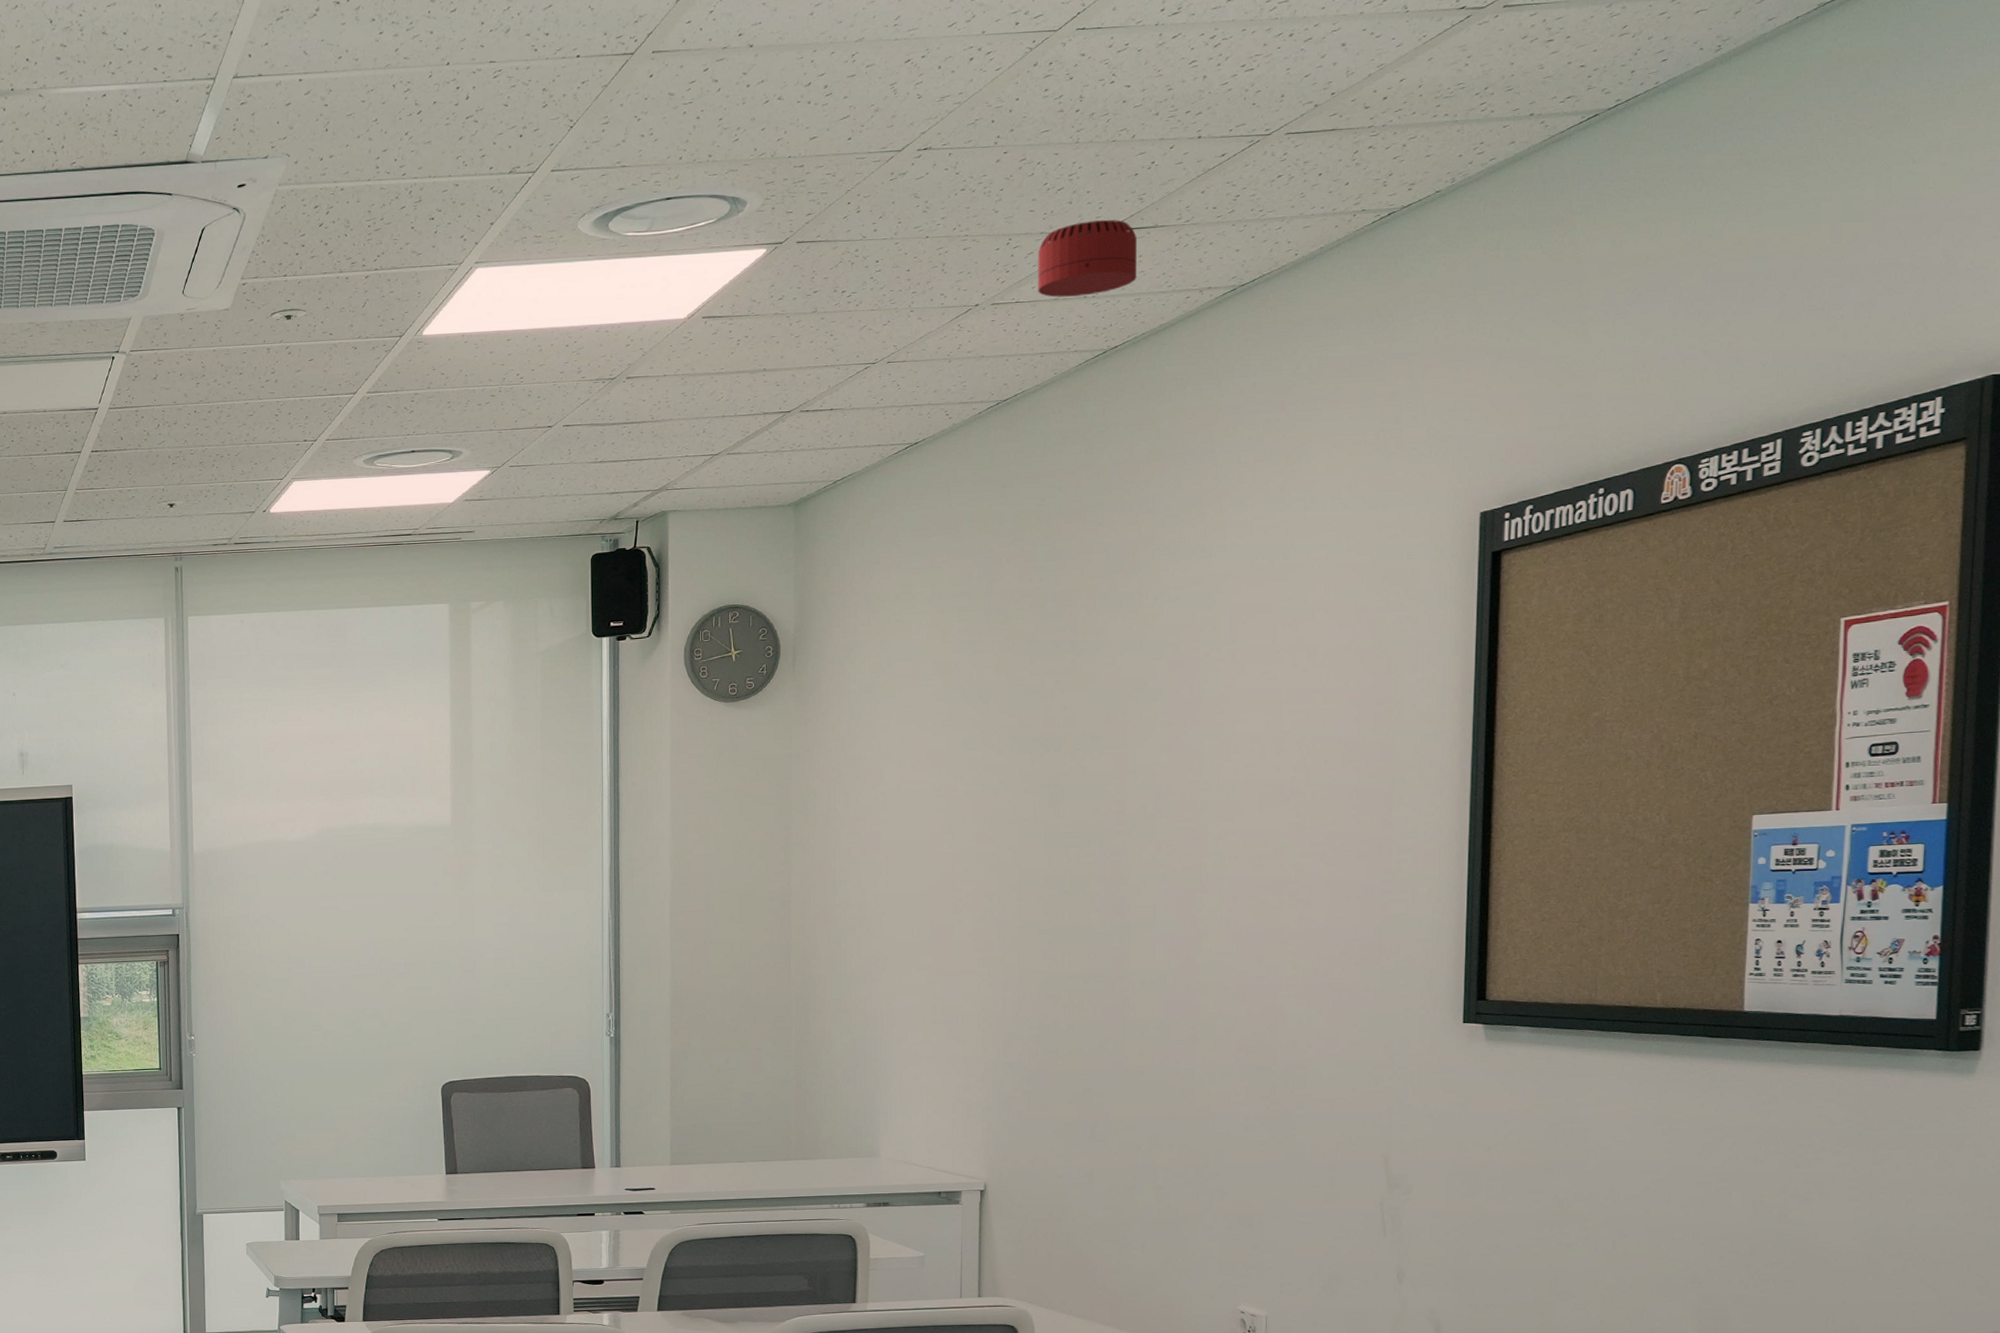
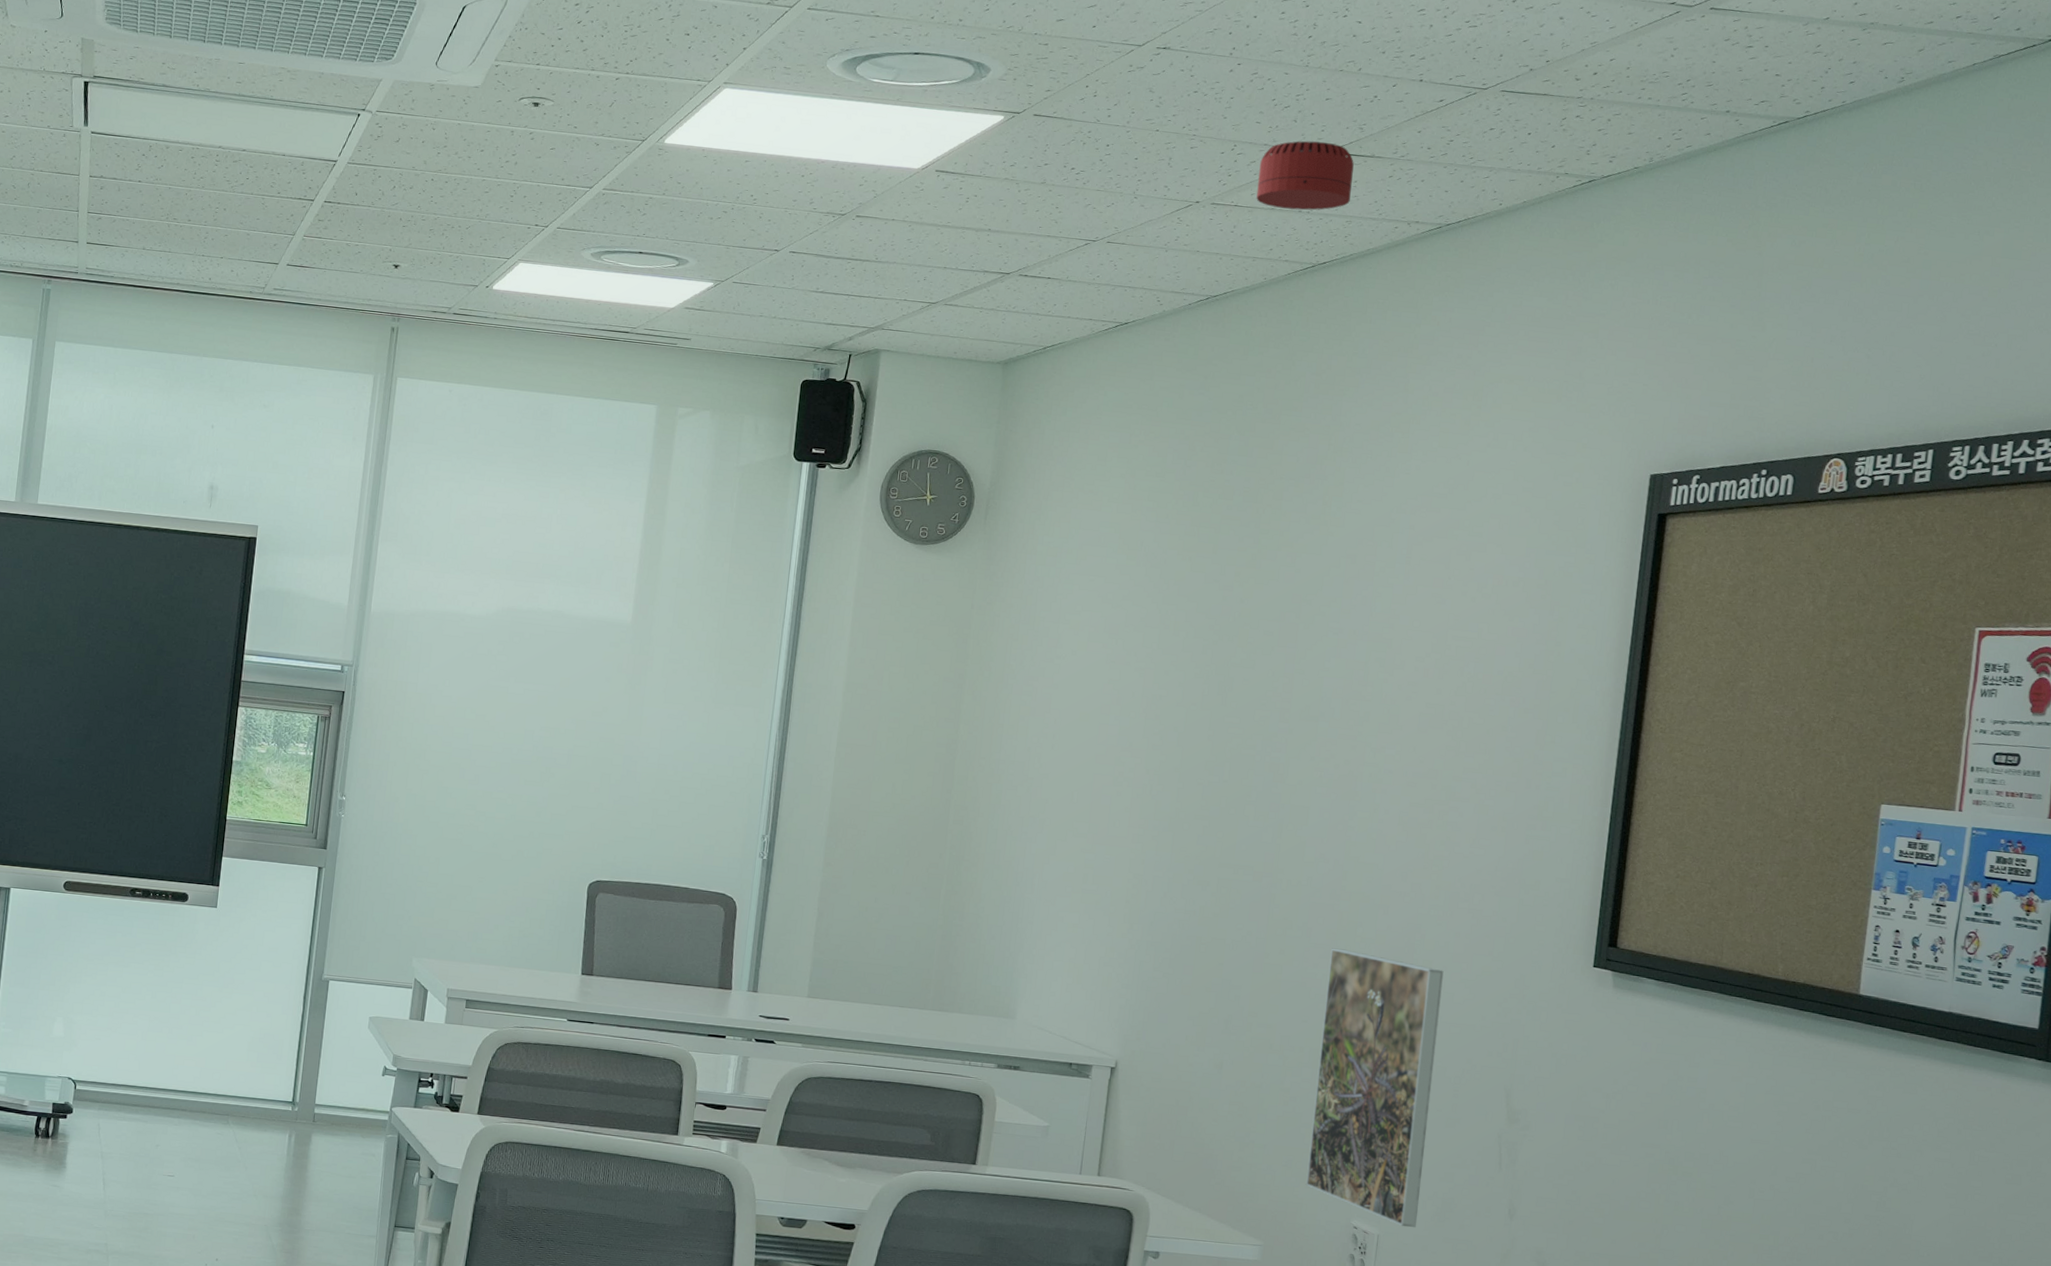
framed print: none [1188,1041,1309,1305] -> present [1305,948,1444,1228]

